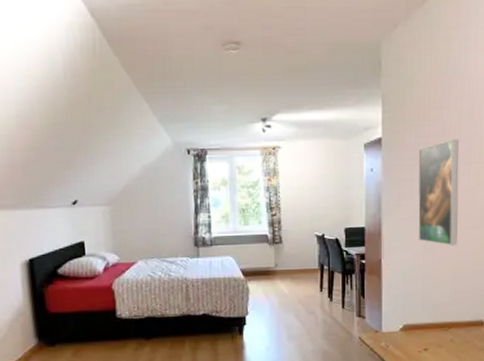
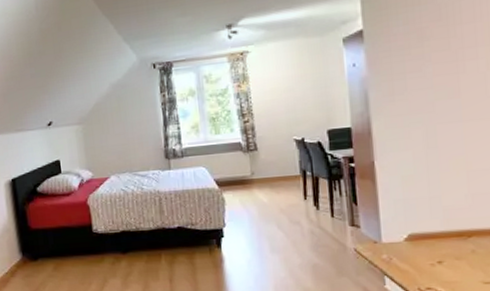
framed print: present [418,139,459,246] -> none [408,21,469,142]

